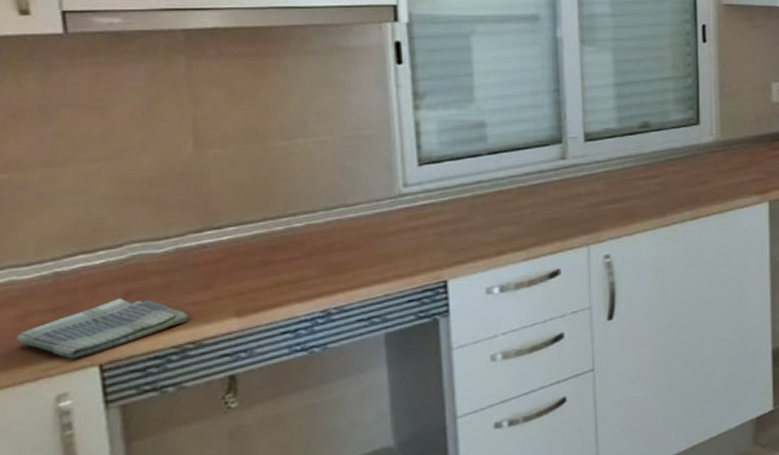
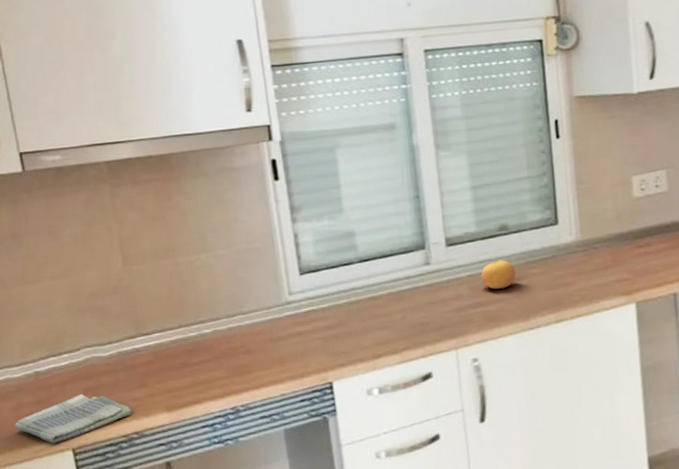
fruit: none [619,157,655,186] -> present [481,260,516,290]

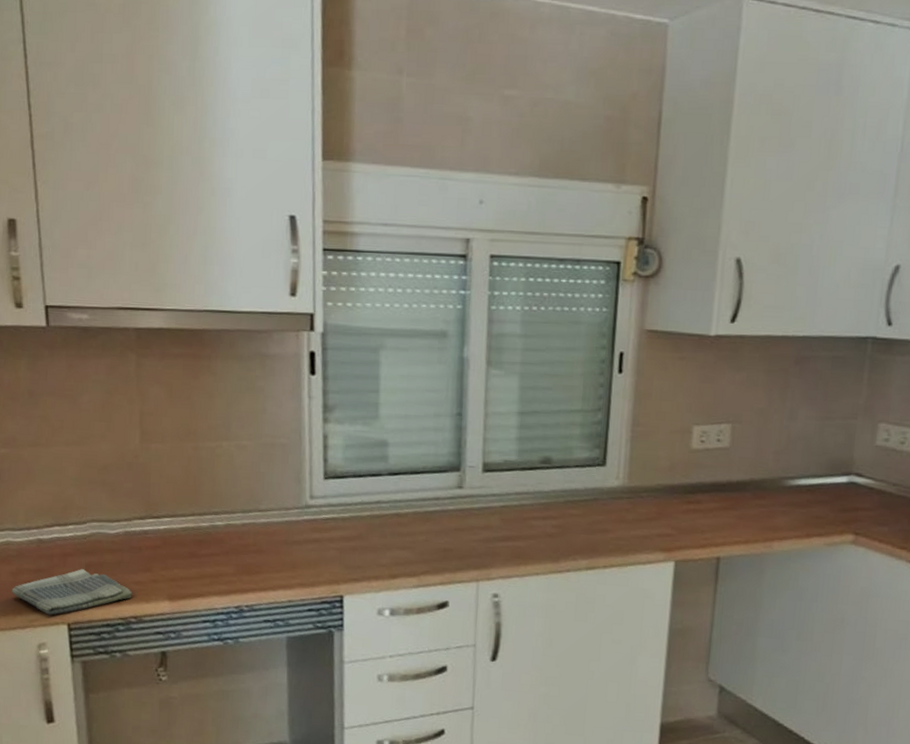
fruit: present [481,260,516,290] -> none [515,494,553,526]

